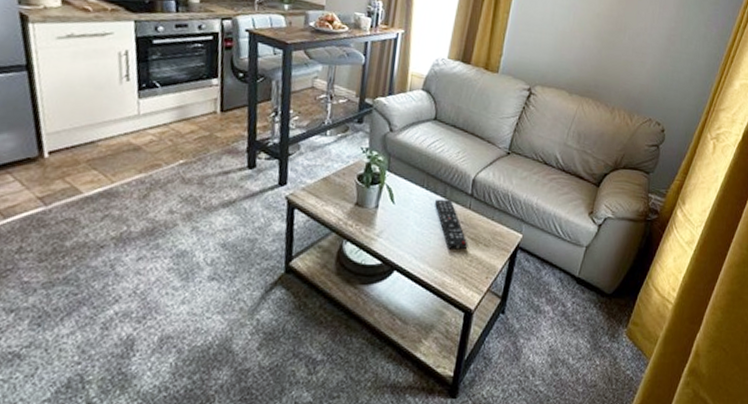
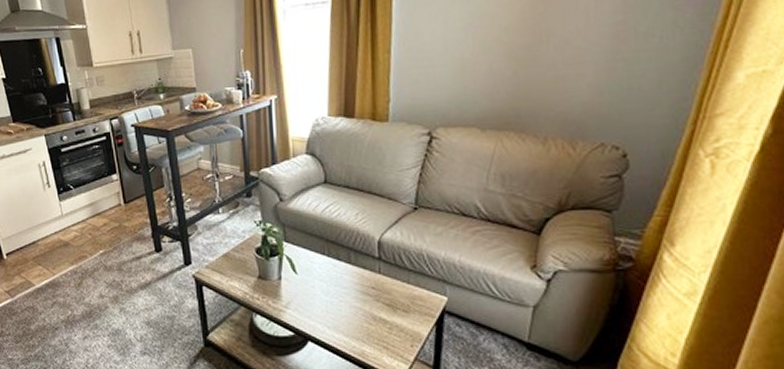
remote control: present [434,199,468,250] -> none [339,265,385,317]

